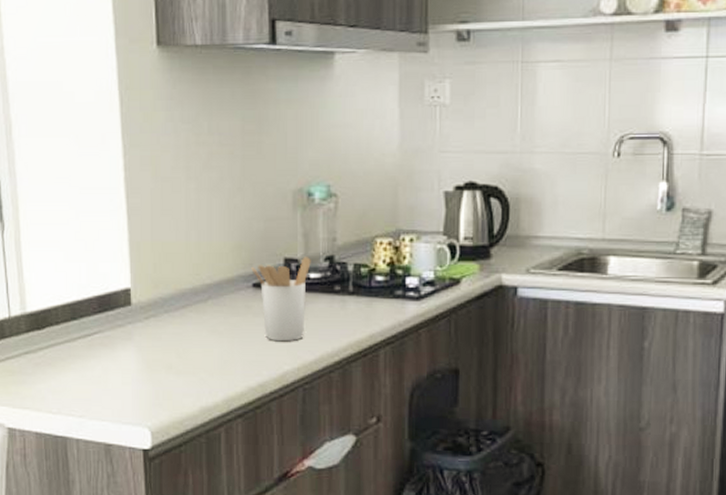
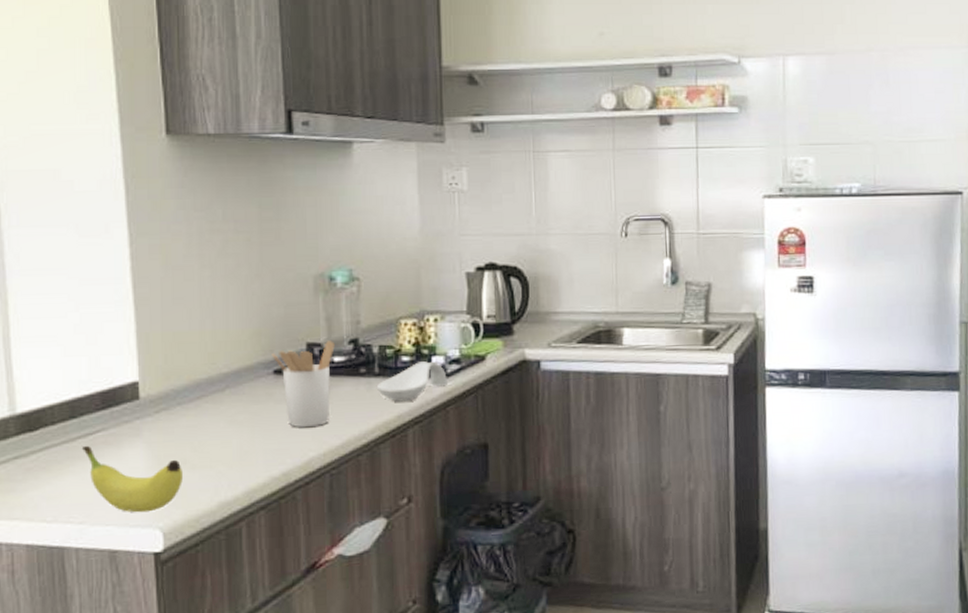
fruit: none [81,345,169,412] -> present [81,445,183,513]
spoon rest: none [350,282,421,322] -> present [376,361,447,402]

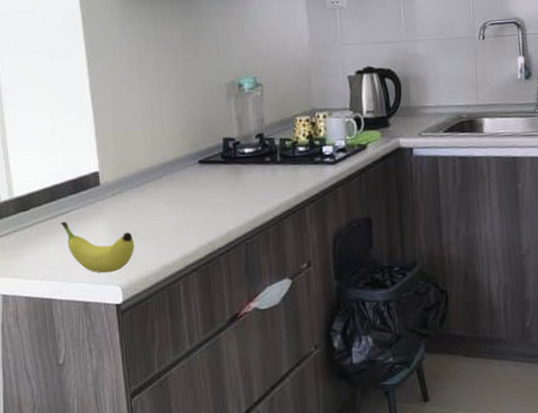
utensil holder: present [272,341,335,428] -> none [197,136,245,206]
spoon rest: present [376,361,447,402] -> none [279,150,336,185]

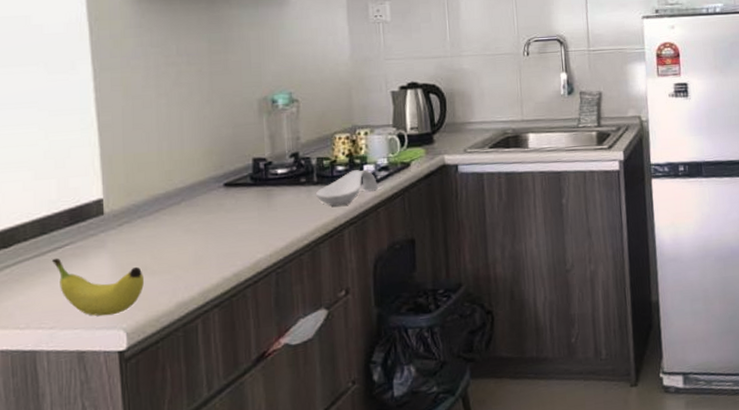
spoon rest: none [279,150,336,185] -> present [315,169,378,206]

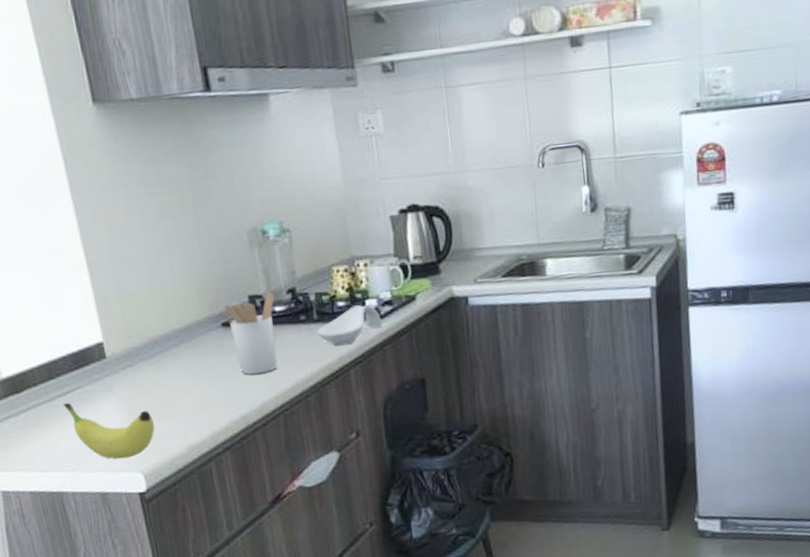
utensil holder: none [222,155,278,233] -> present [218,292,278,375]

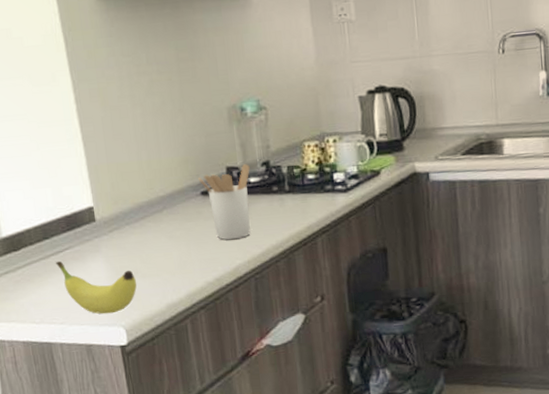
spoon rest: present [316,304,382,345] -> none [287,178,348,215]

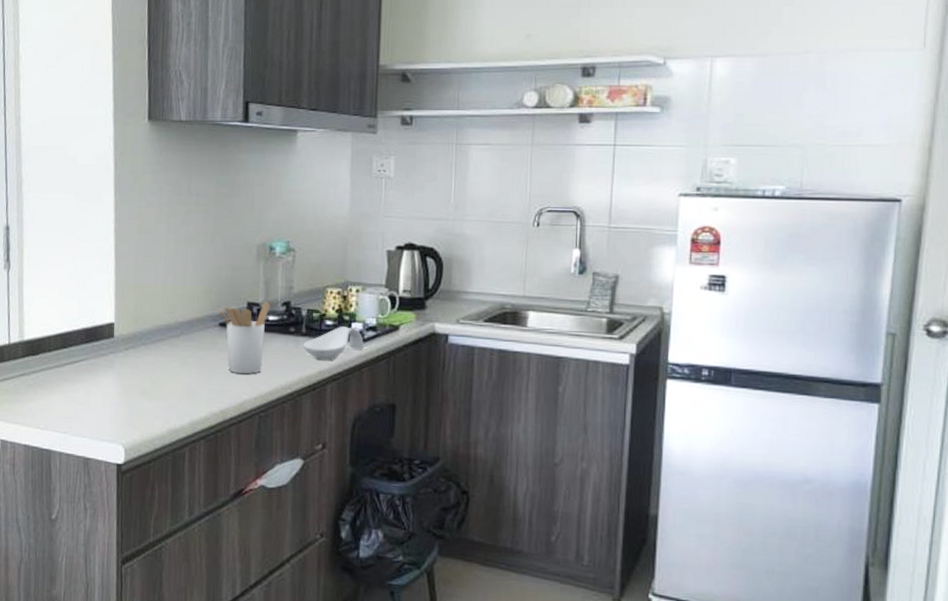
fruit: present [55,260,137,314] -> none [68,370,143,430]
spoon rest: none [287,178,348,215] -> present [302,326,364,360]

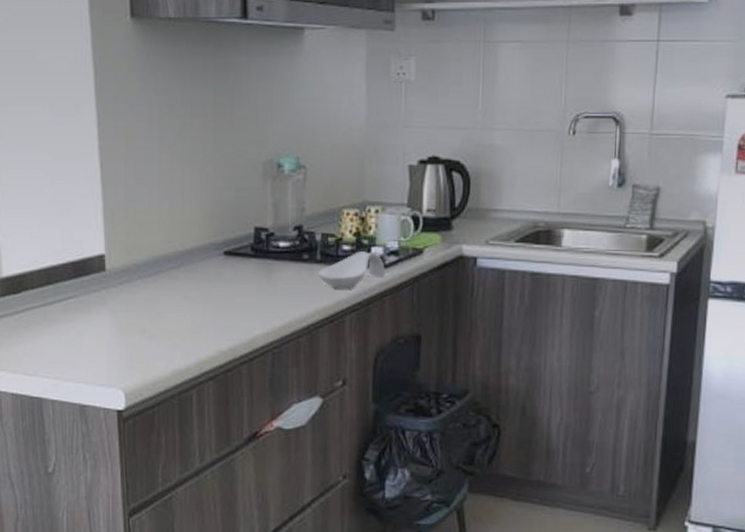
utensil holder: present [219,302,270,374] -> none [222,226,280,308]

